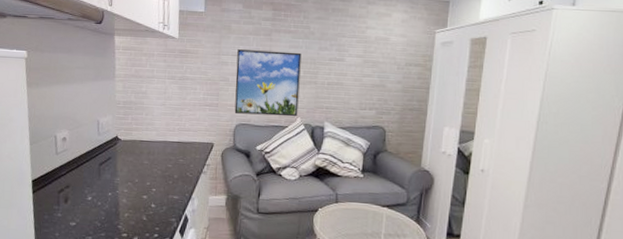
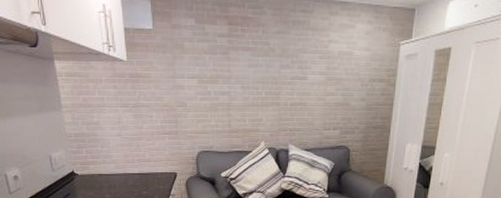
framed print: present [234,49,302,117] -> none [193,71,262,141]

